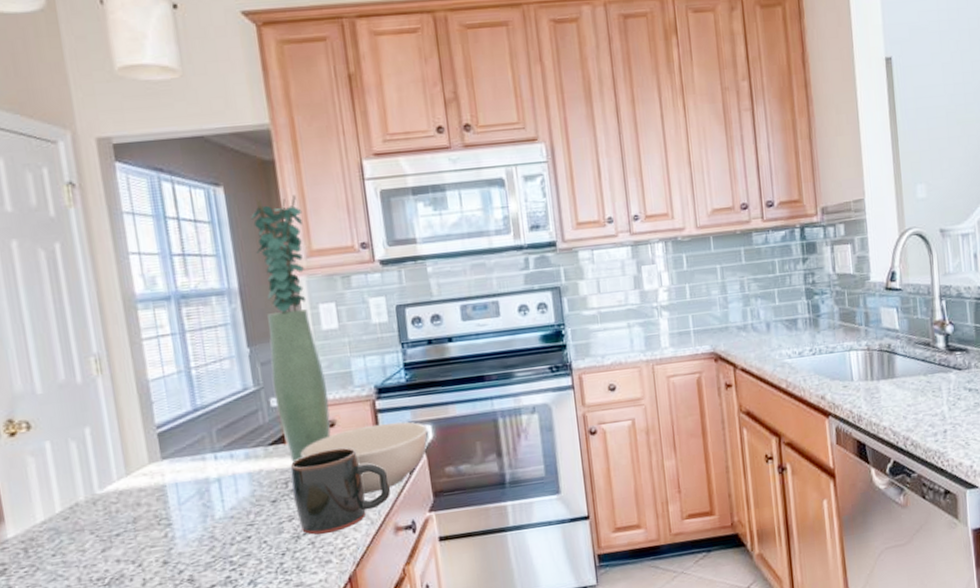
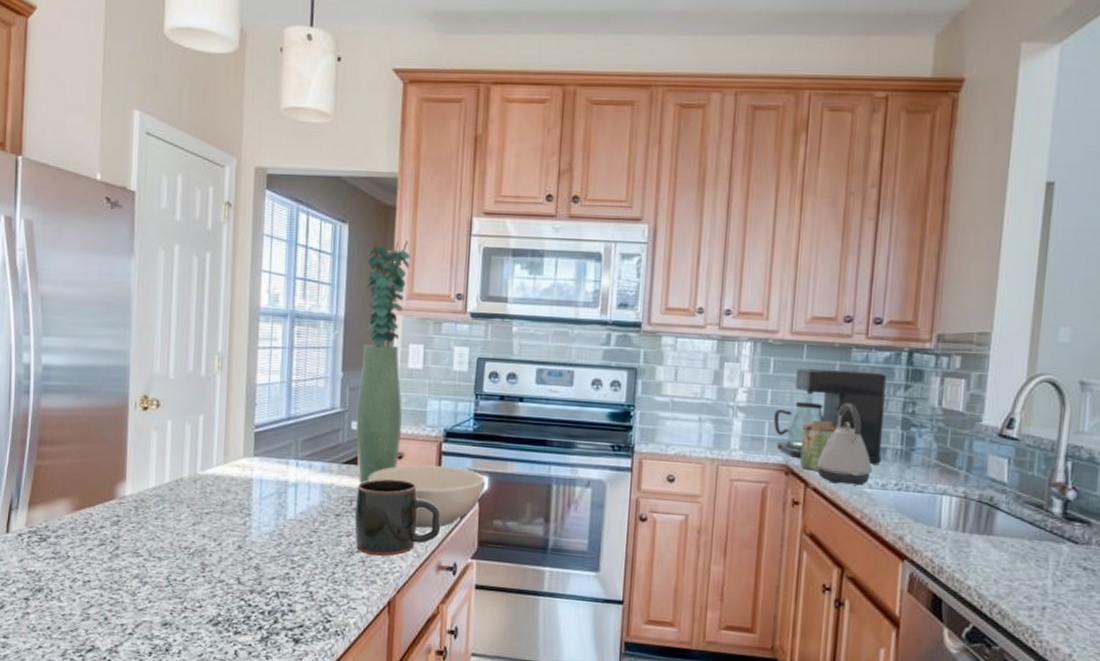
coffee maker: none [695,251,795,345] -> present [774,368,887,465]
canister: none [722,304,754,354] -> present [800,420,839,472]
kettle: none [740,284,789,360] -> present [816,403,873,485]

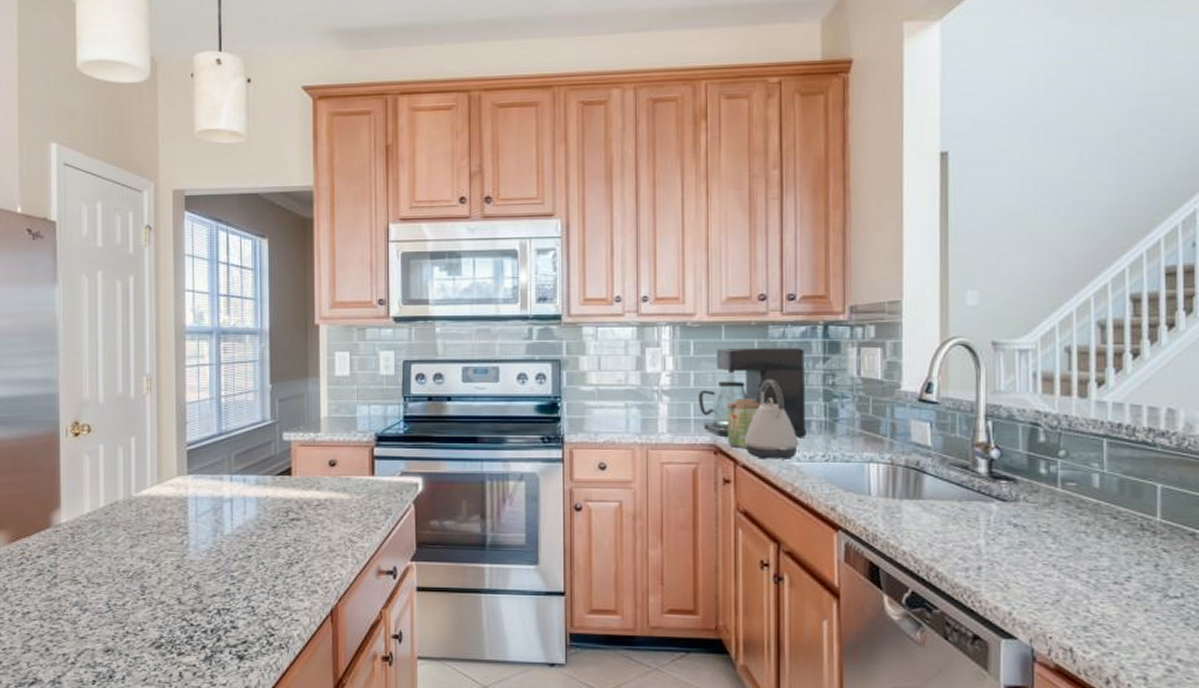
mug: present [354,478,441,556] -> none [291,486,377,565]
vase: present [355,236,411,484] -> none [287,249,332,494]
bowl: present [368,465,485,528] -> none [303,470,419,534]

